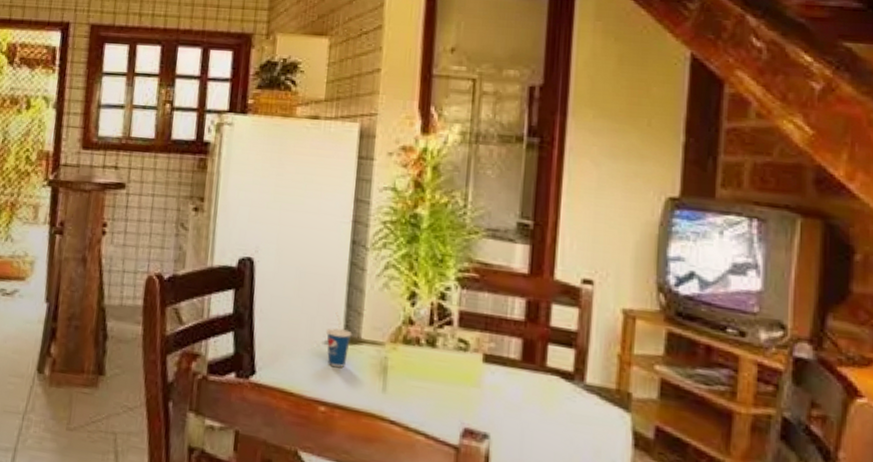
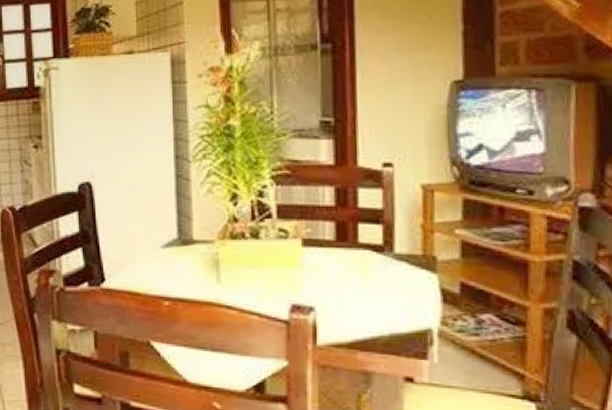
cup: present [325,312,352,367] -> none [161,220,185,266]

